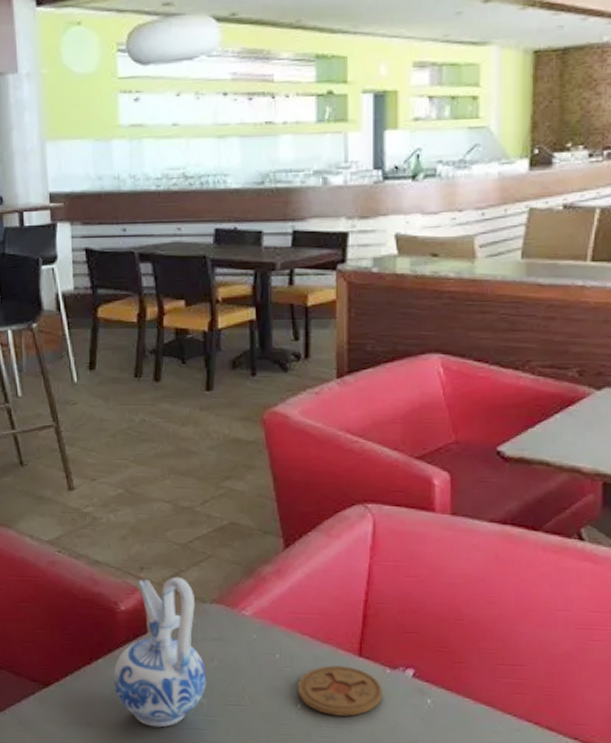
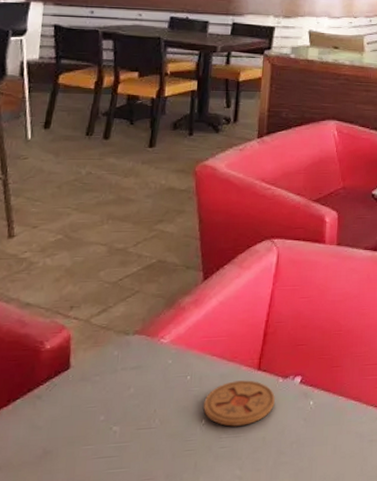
ceramic pitcher: present [113,576,206,728] -> none [29,312,122,462]

